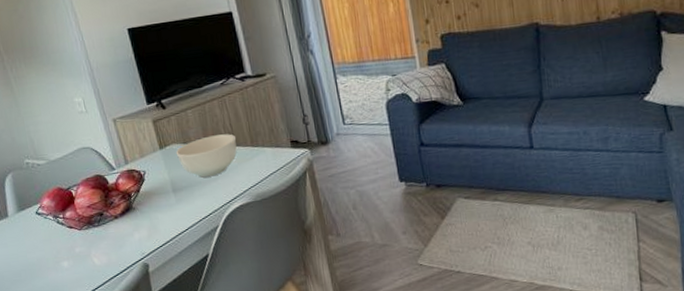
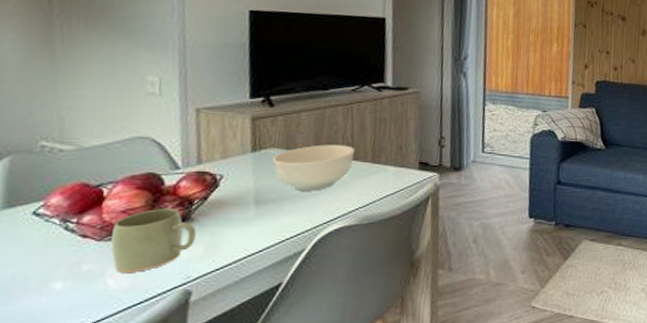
mug: none [85,201,140,252] -> present [110,209,196,272]

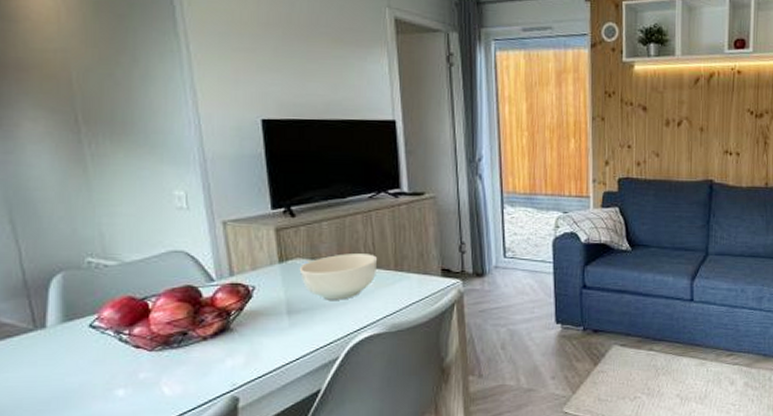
mug: present [110,209,196,272] -> none [161,320,236,380]

